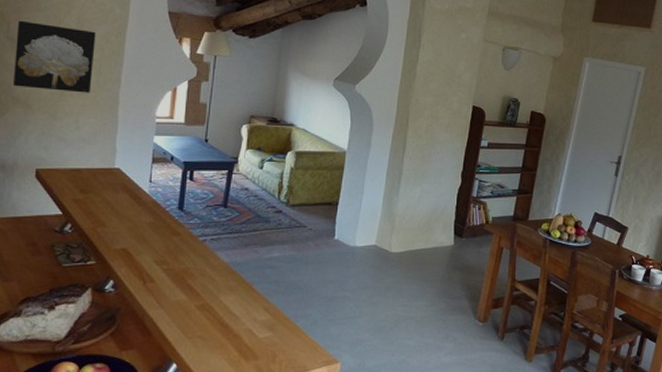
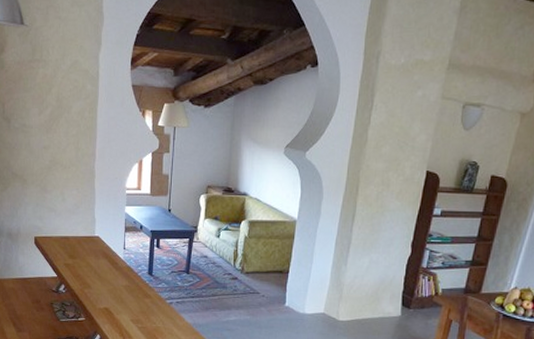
wall art: present [12,20,96,93] -> none [10,101,73,167]

